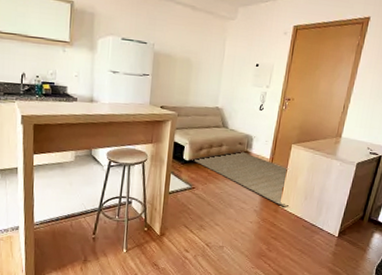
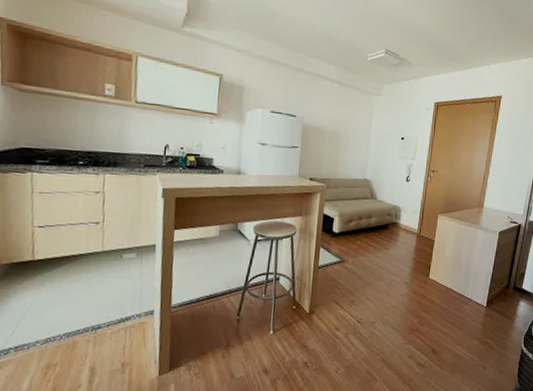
rug: present [192,150,290,207] -> none [342,221,439,278]

